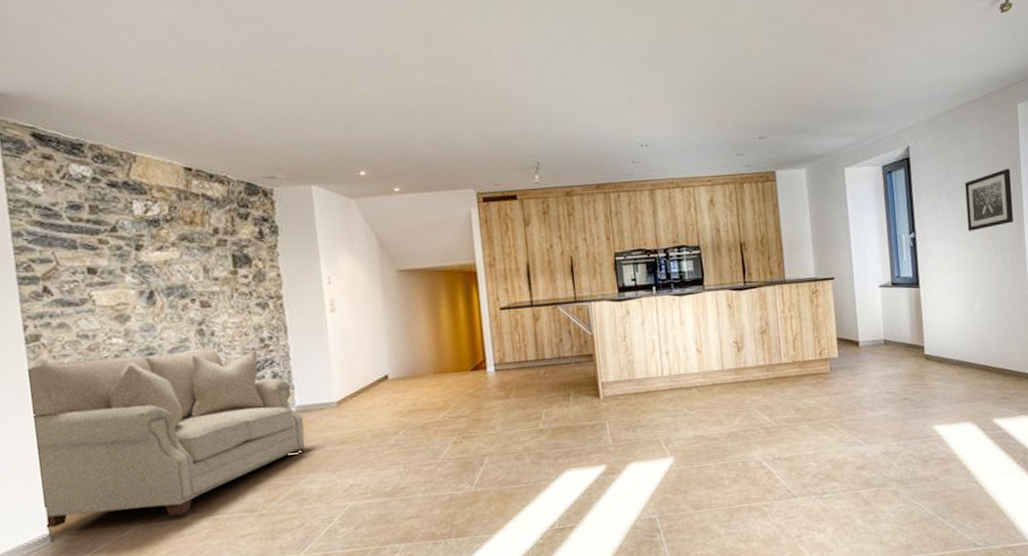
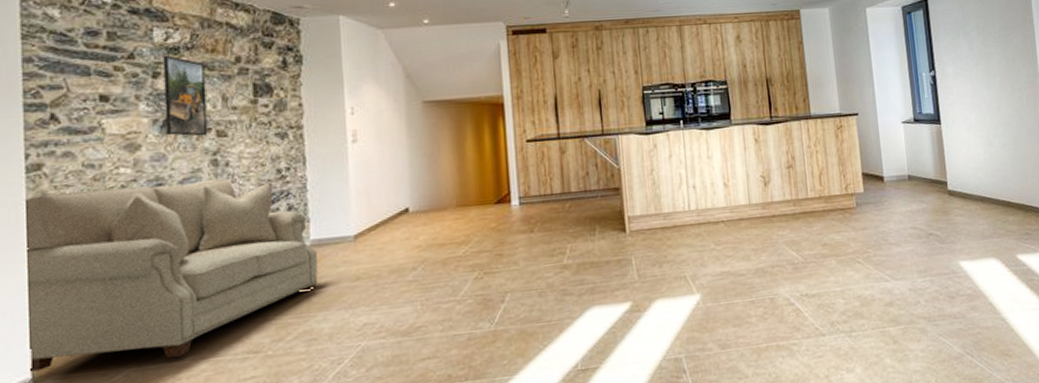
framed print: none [144,227,193,307] -> present [163,55,208,137]
wall art: present [964,168,1013,231] -> none [980,11,1028,70]

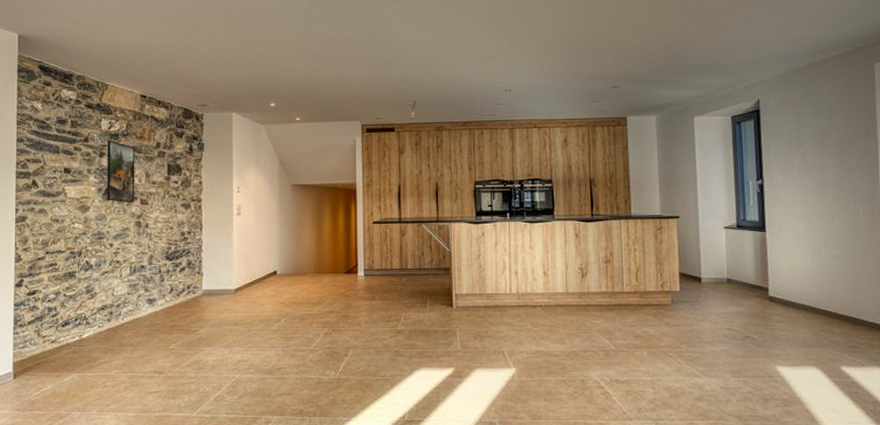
sofa: present [24,178,318,372] -> none [12,236,207,369]

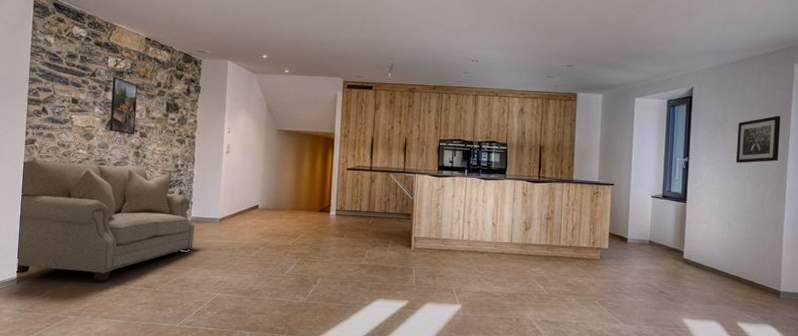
sofa: none [12,236,207,369] -> present [16,160,194,281]
wall art: none [816,124,868,181] -> present [735,116,781,163]

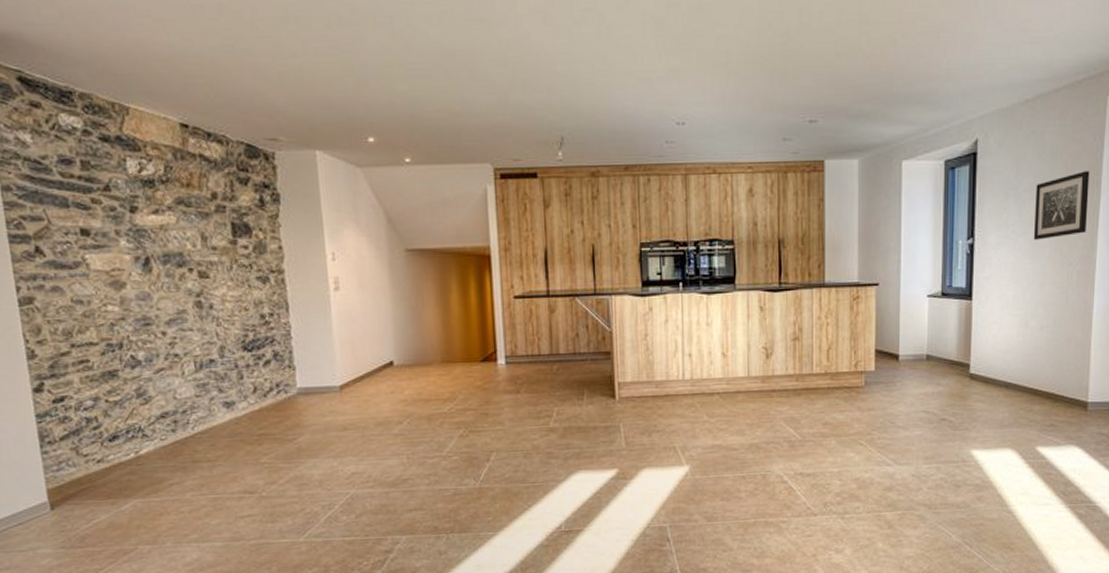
sofa: present [16,160,194,281] -> none [20,321,307,496]
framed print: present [109,76,138,135] -> none [138,188,190,277]

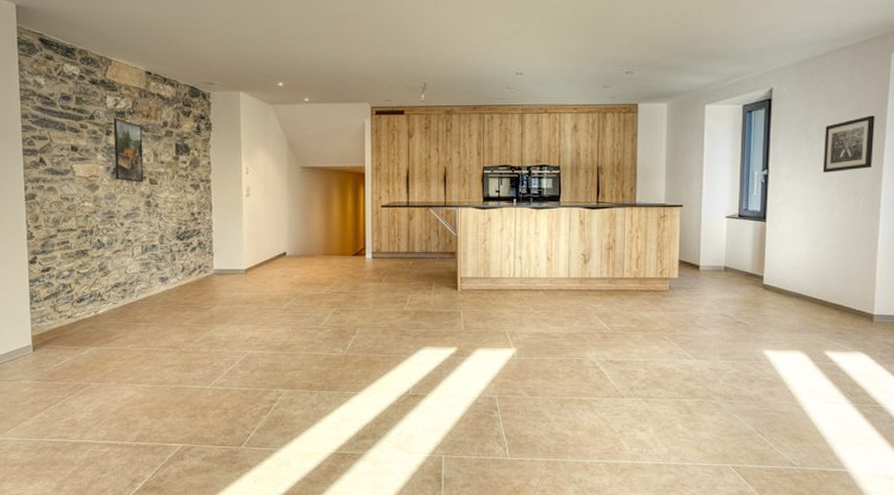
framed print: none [138,188,190,277] -> present [113,117,144,183]

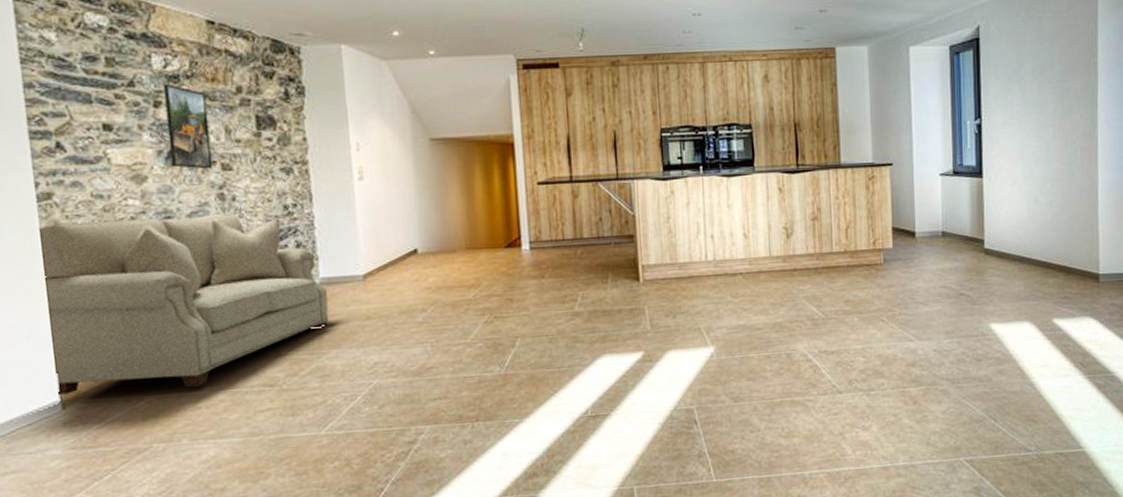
sofa: none [25,216,218,343] -> present [38,213,329,395]
wall art: present [822,115,875,173] -> none [1037,53,1087,119]

